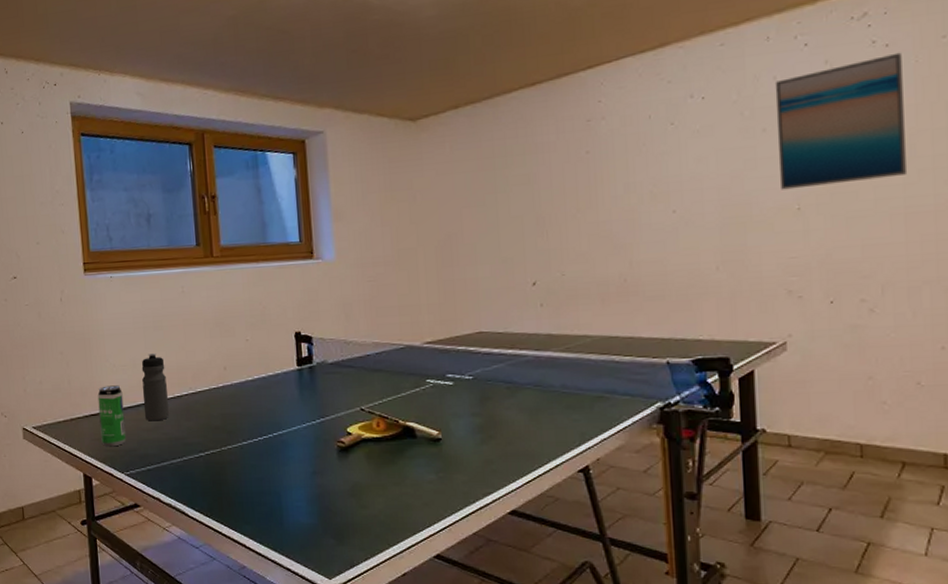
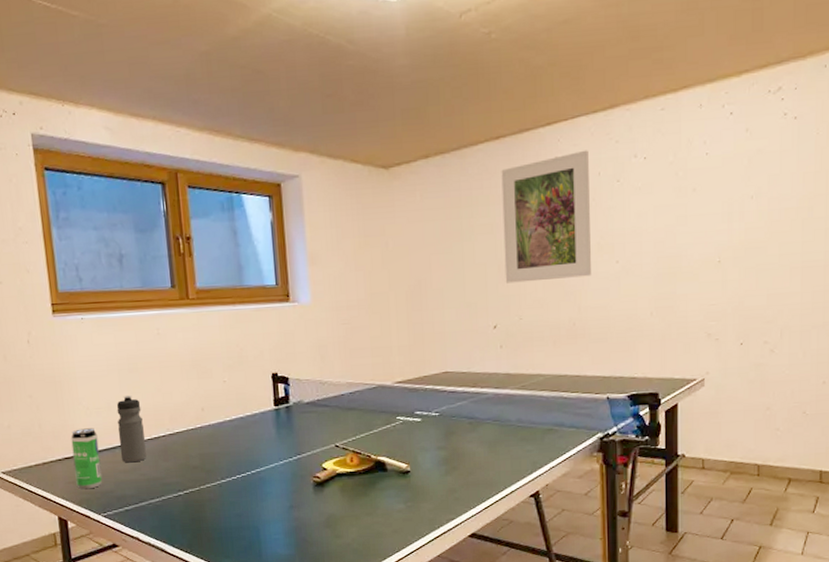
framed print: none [538,92,644,237] -> present [501,150,591,284]
wall art: present [775,52,908,190] -> none [704,124,806,245]

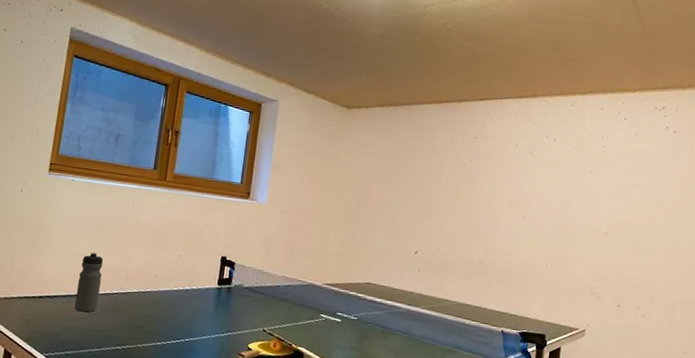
beverage can: present [71,428,103,490] -> none [29,273,59,329]
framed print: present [501,150,591,284] -> none [430,124,511,226]

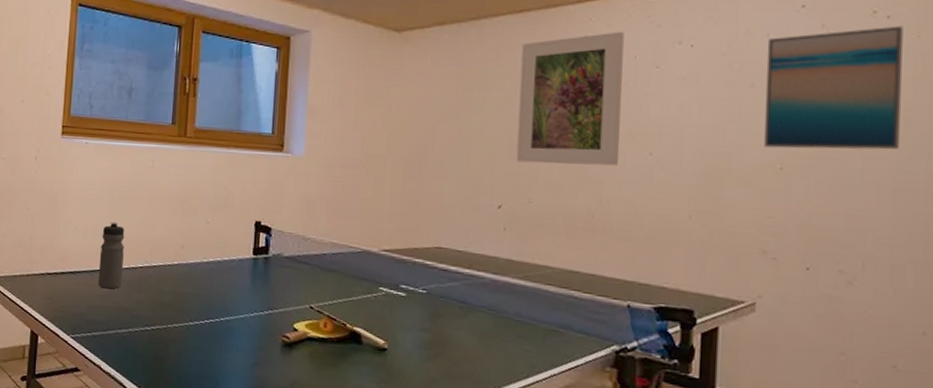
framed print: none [430,124,511,226] -> present [516,31,624,166]
wall art: none [597,138,683,224] -> present [764,25,903,150]

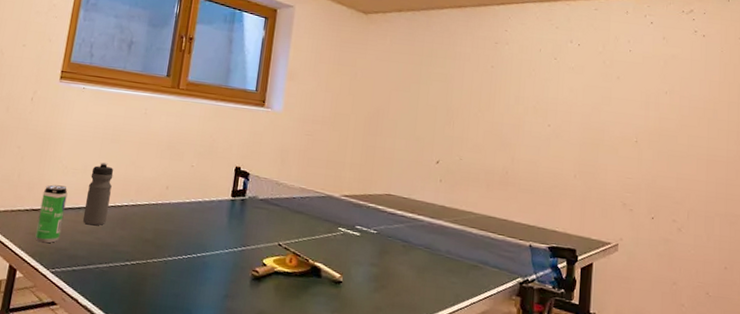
beverage can: none [53,247,80,308] -> present [35,184,68,244]
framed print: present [516,31,624,166] -> none [451,29,533,134]
wall art: present [764,25,903,150] -> none [626,42,713,132]

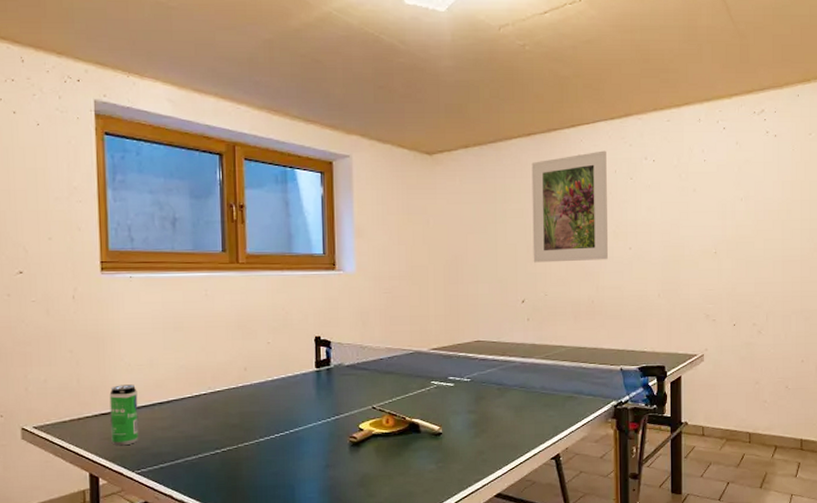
water bottle: present [82,162,113,226] -> none [158,354,186,420]
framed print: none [451,29,533,134] -> present [531,150,608,263]

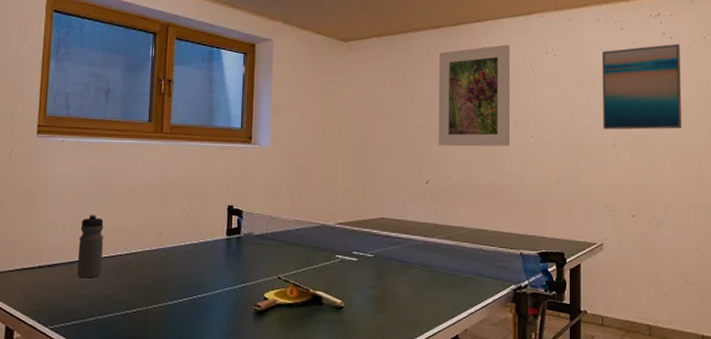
beverage can: present [109,384,139,446] -> none [29,241,58,301]
water bottle: none [158,354,186,420] -> present [76,214,104,278]
wall art: none [703,142,785,237] -> present [602,43,683,130]

